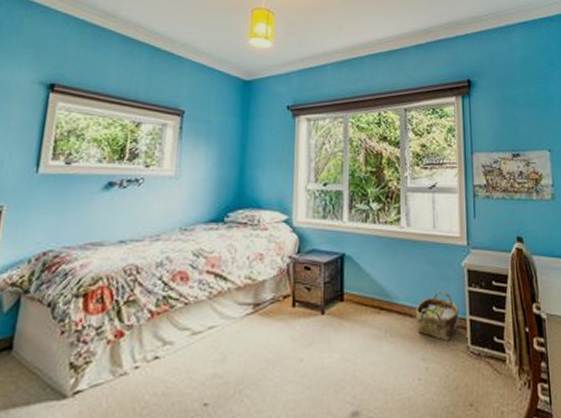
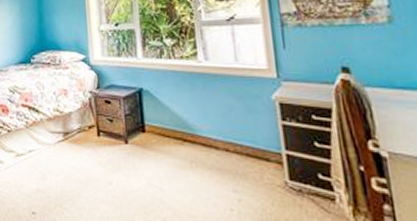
woven basket: present [415,290,459,341] -> none [221,124,273,175]

